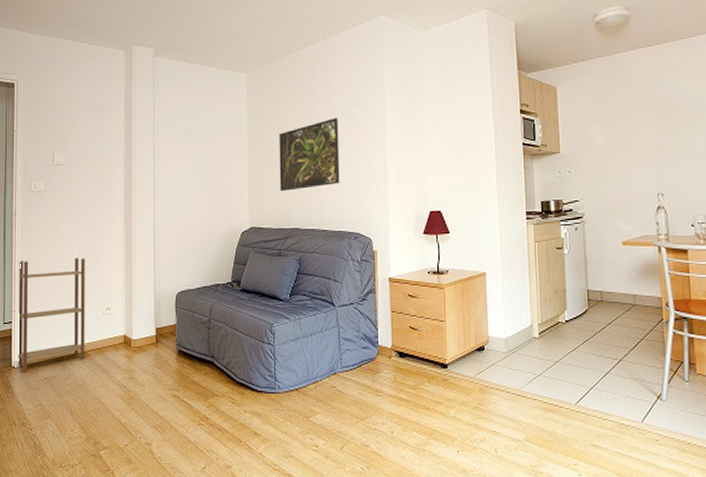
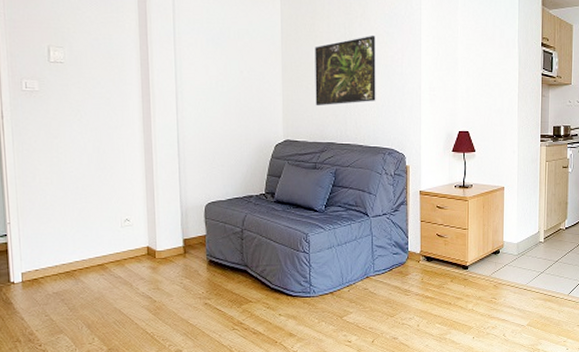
shelving unit: present [18,258,85,371] -> none [11,166,102,287]

